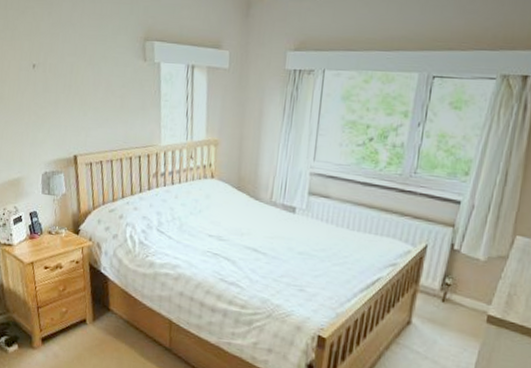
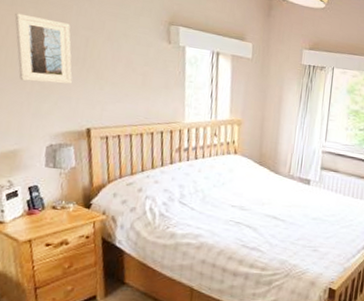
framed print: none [14,47,61,113] -> present [15,13,73,84]

